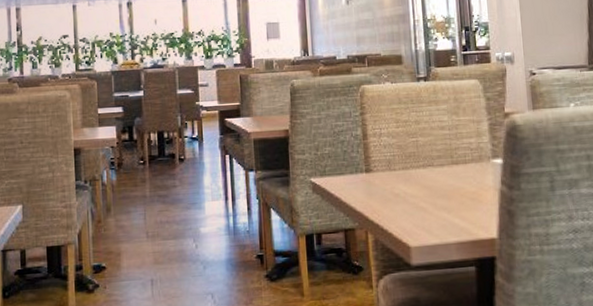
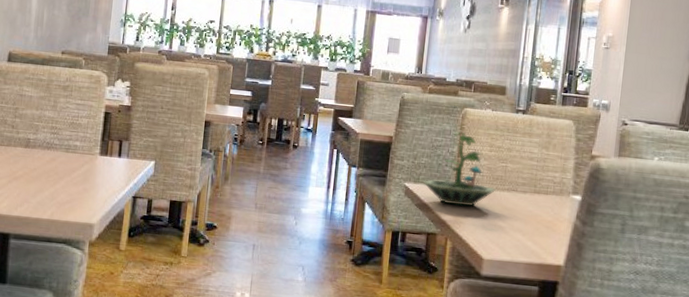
terrarium: none [330,112,411,194] -> present [422,132,496,206]

